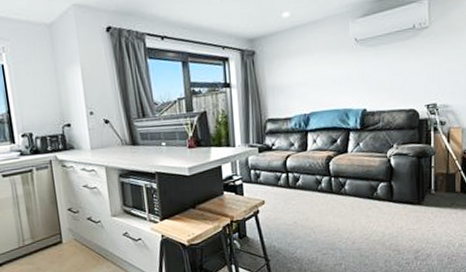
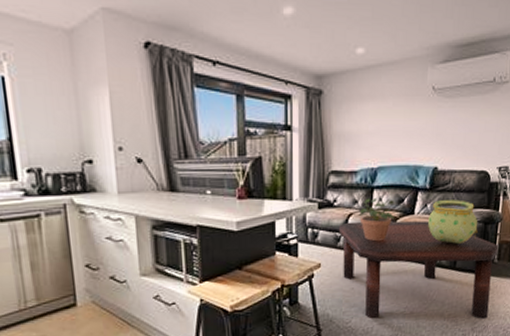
coffee table: none [278,158,434,250] -> present [338,221,499,319]
potted plant: none [295,140,330,179] -> present [358,197,395,242]
decorative container: none [362,137,412,178] -> present [428,200,478,244]

